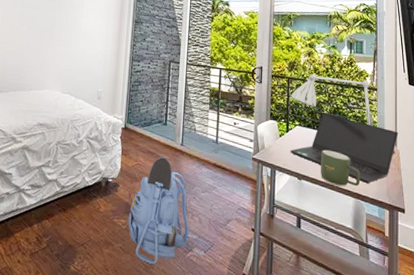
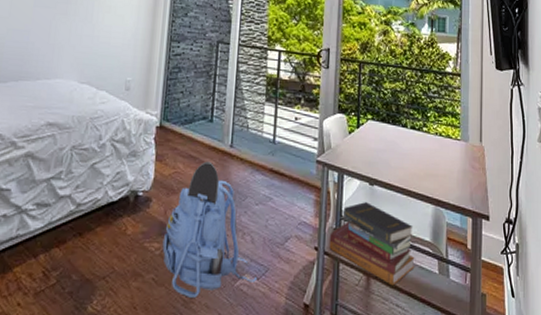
books: none [264,193,338,264] -> present [329,202,415,286]
laptop: present [290,112,399,183] -> none [361,103,484,187]
desk lamp: present [291,74,395,154] -> none [363,57,480,151]
mug: present [321,149,361,187] -> none [396,148,441,192]

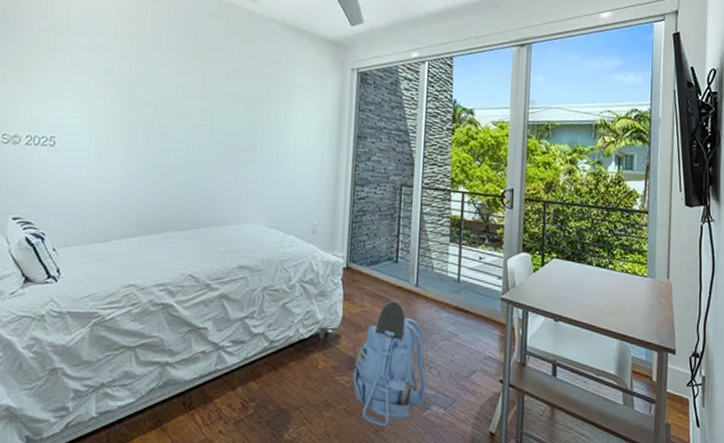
books: present [329,202,415,286] -> none [514,337,600,416]

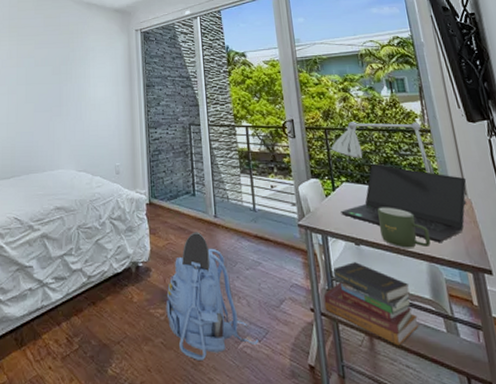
books: none [514,337,600,416] -> present [323,262,419,346]
laptop: none [546,241,672,322] -> present [341,163,467,242]
desk lamp: none [547,196,667,287] -> present [331,122,467,204]
mug: none [581,285,627,328] -> present [377,207,431,249]

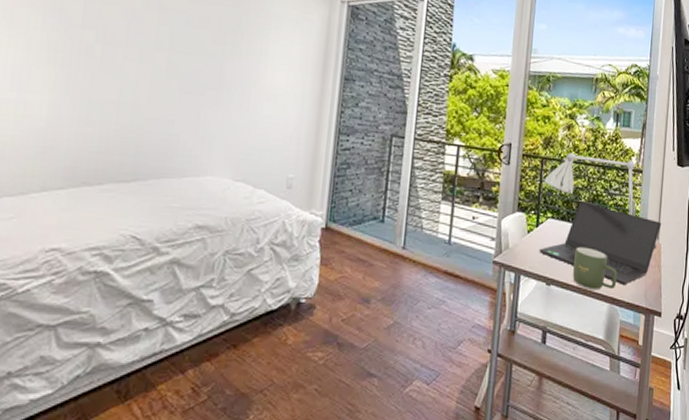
backpack: present [166,232,259,360] -> none [326,264,428,407]
books: present [323,262,419,346] -> none [502,302,588,385]

